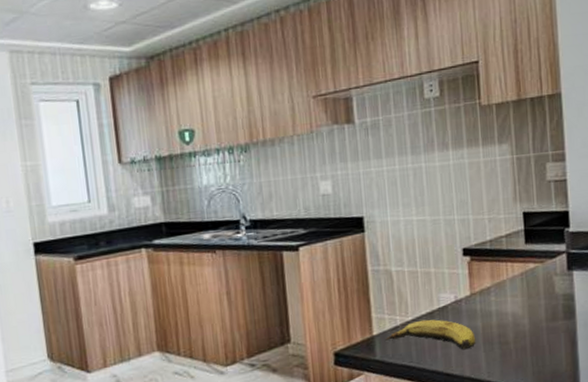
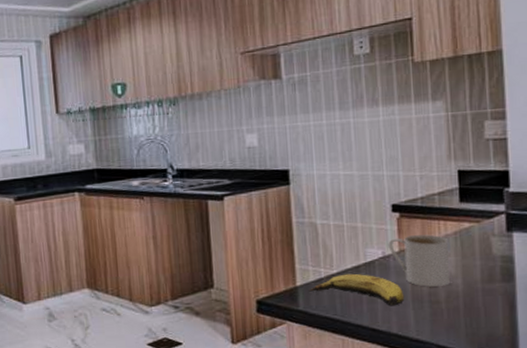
mug: none [460,277,518,329] -> present [388,234,451,287]

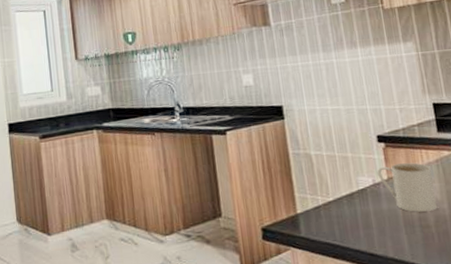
banana: present [309,273,405,305] -> none [309,200,397,230]

